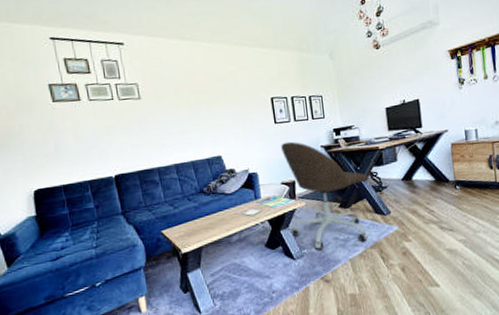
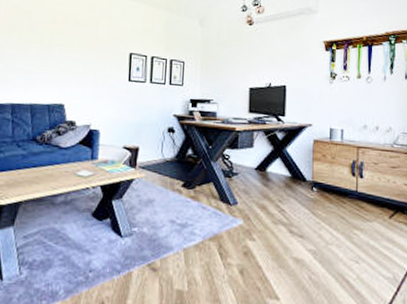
office chair: present [281,141,369,250] -> none [123,103,219,232]

